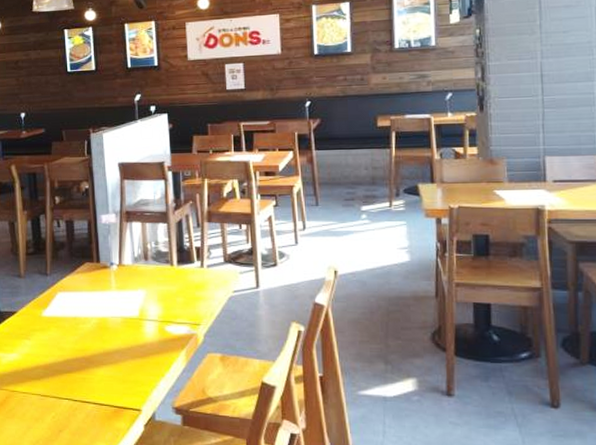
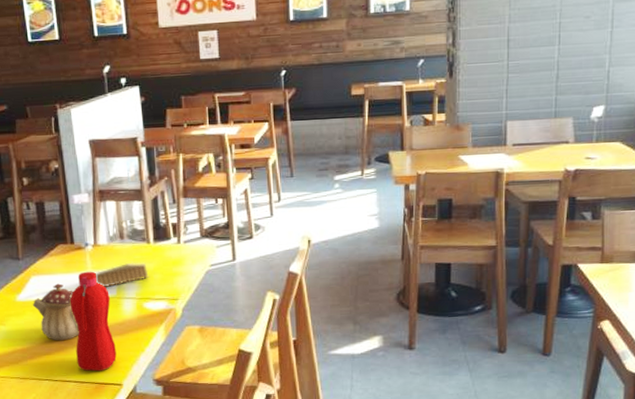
teapot: none [57,301,101,359] -> present [32,283,79,340]
water bottle: none [93,290,136,395] -> present [69,271,117,372]
napkin holder: none [118,284,172,307] -> present [95,262,149,287]

